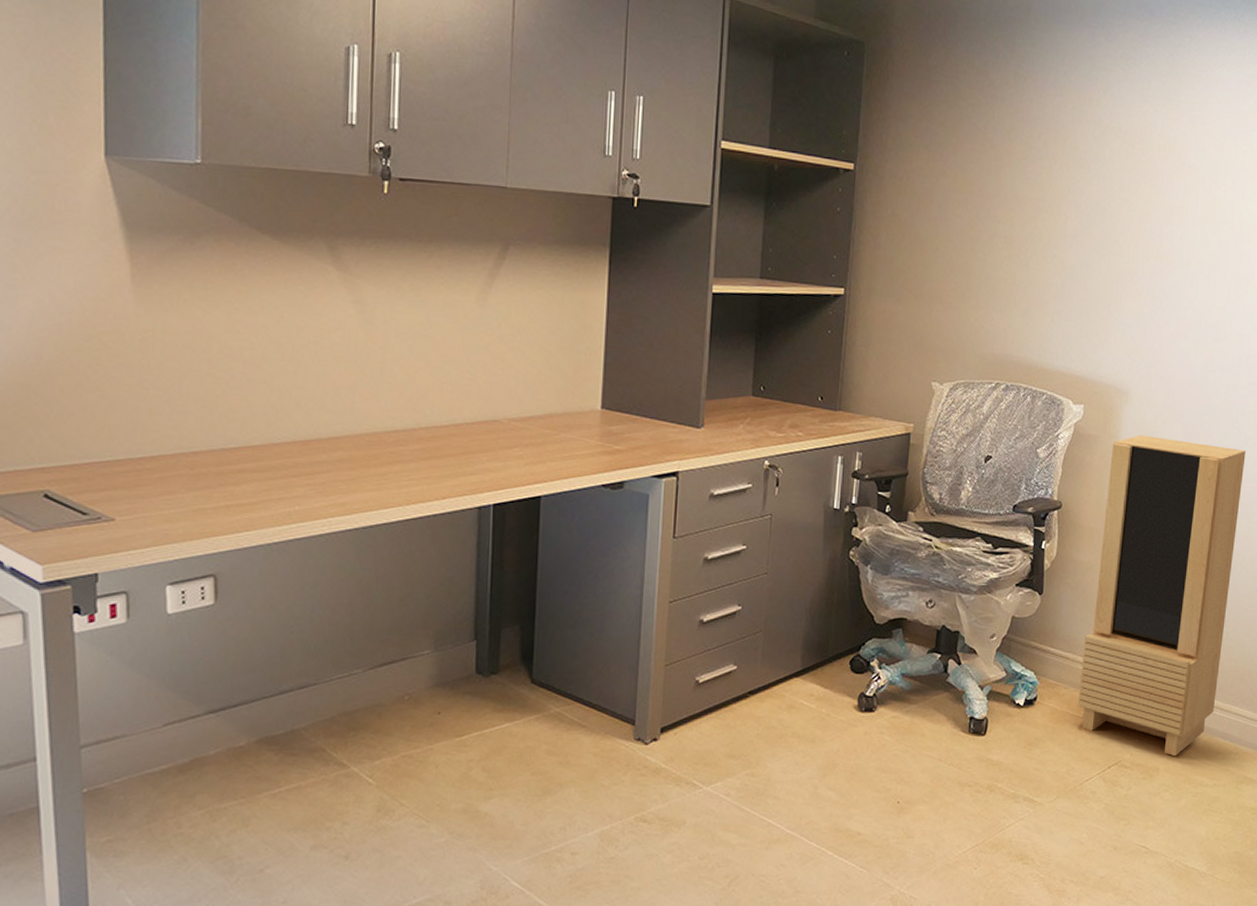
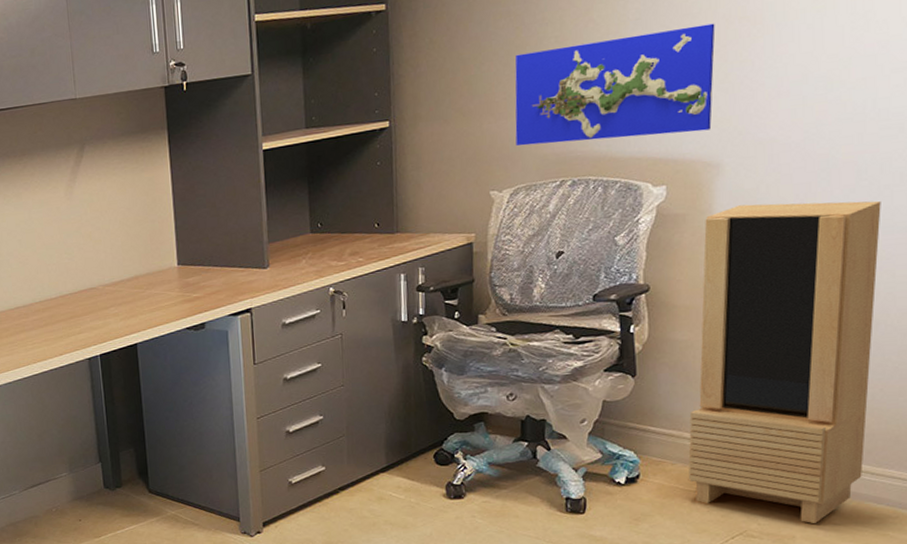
world map: none [960,246,1136,358] -> present [515,23,715,146]

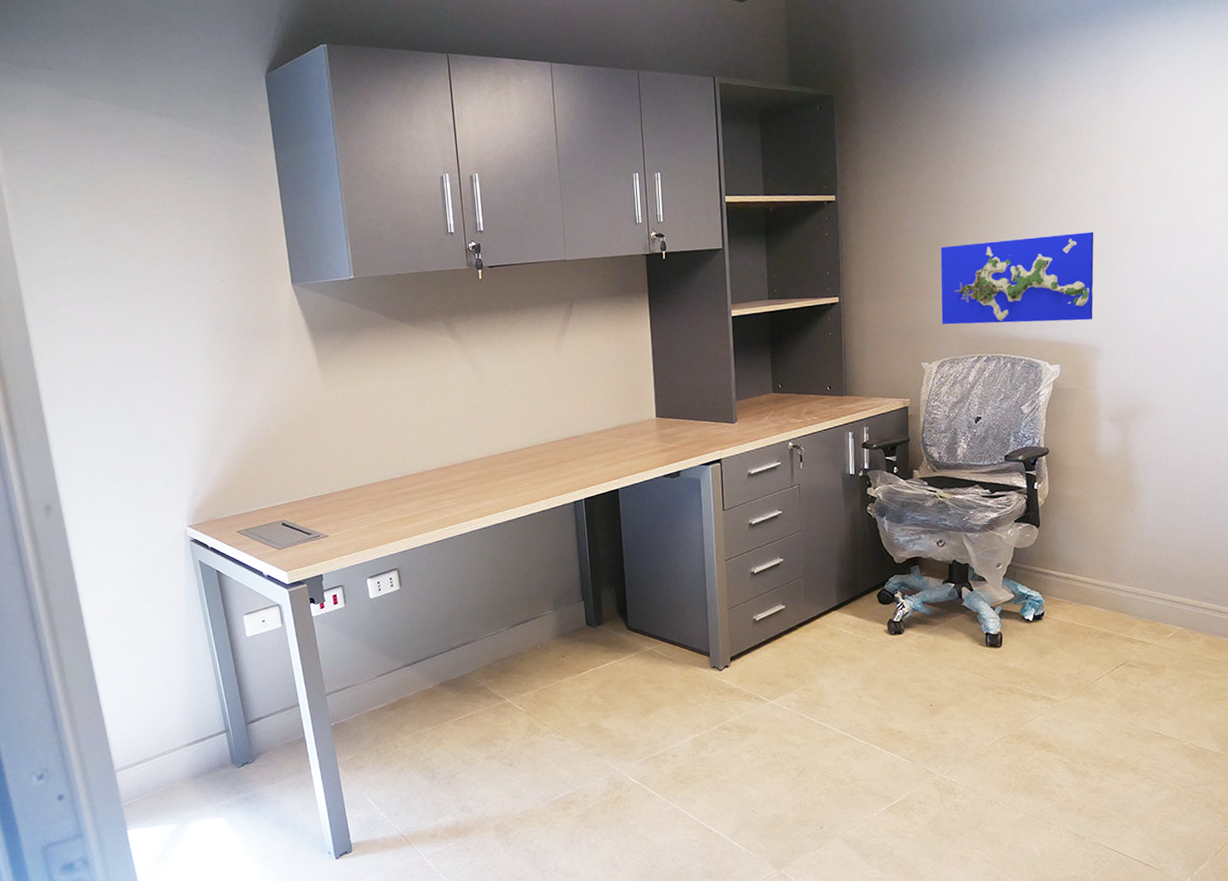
storage cabinet: present [688,201,881,524] -> none [1081,383,1220,655]

